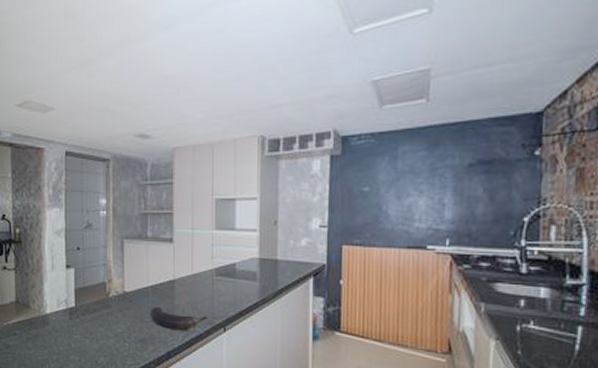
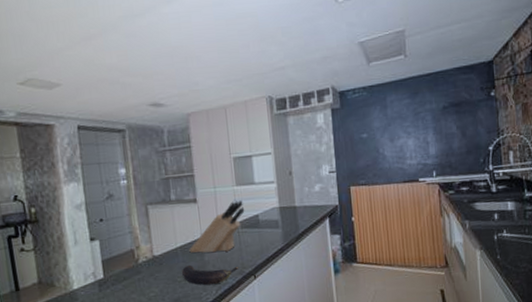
knife block: none [160,246,222,298] -> present [189,200,245,253]

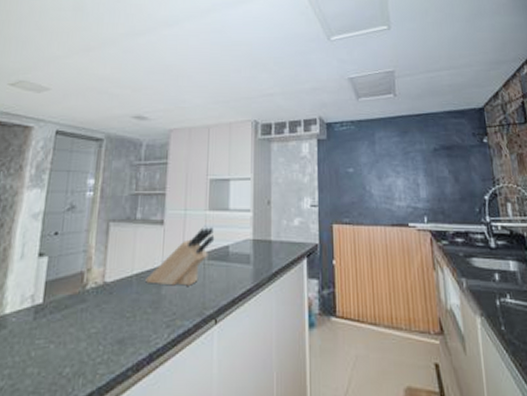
banana: present [181,264,239,285] -> none [131,297,199,327]

